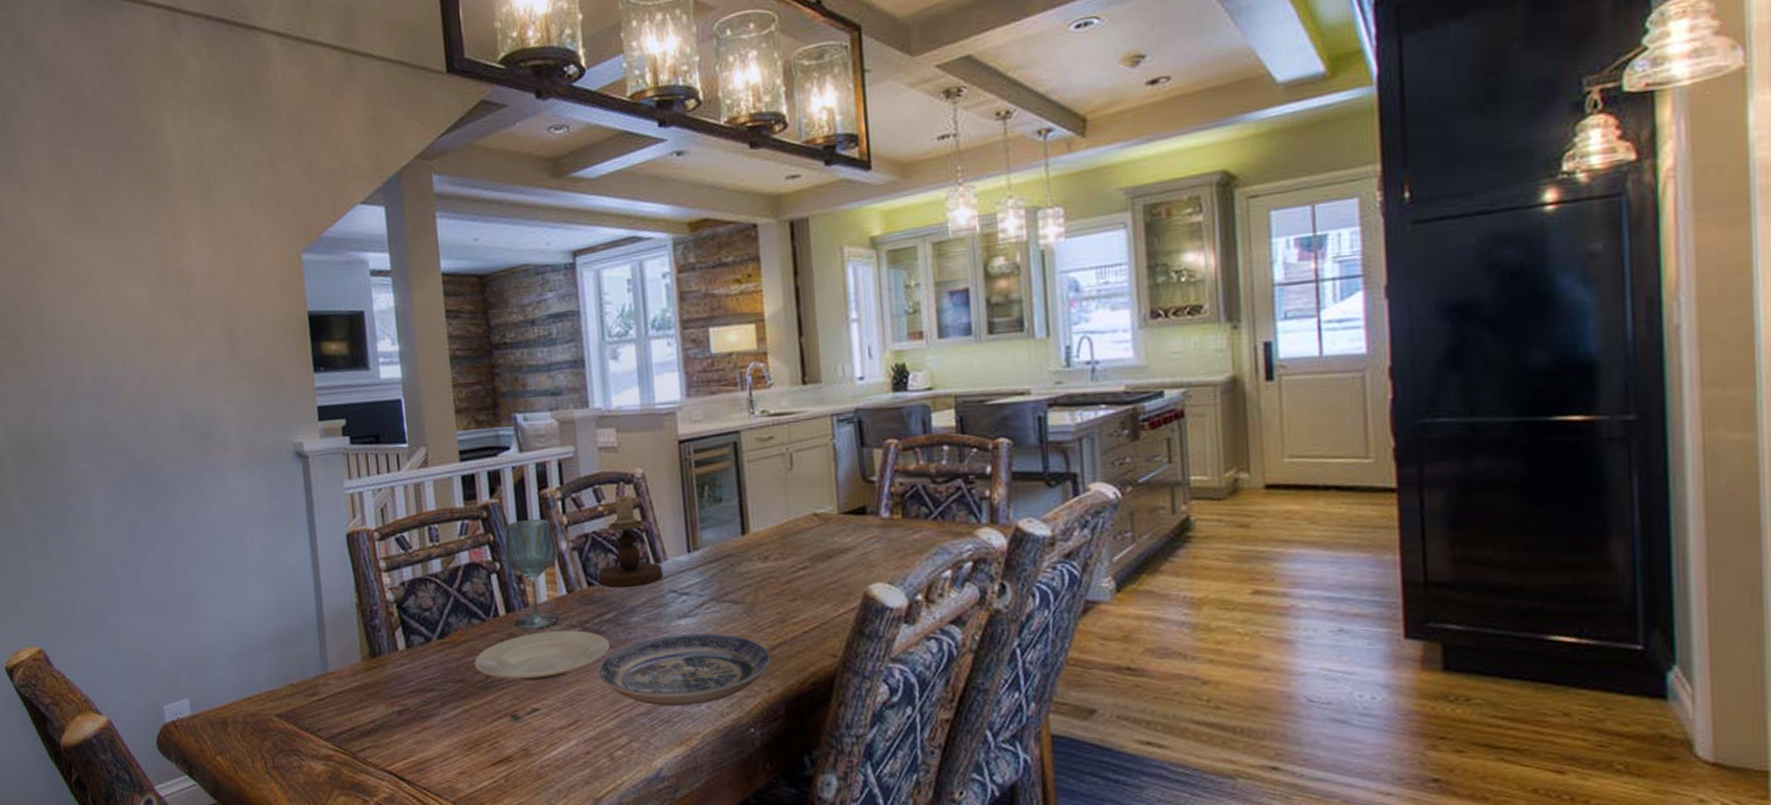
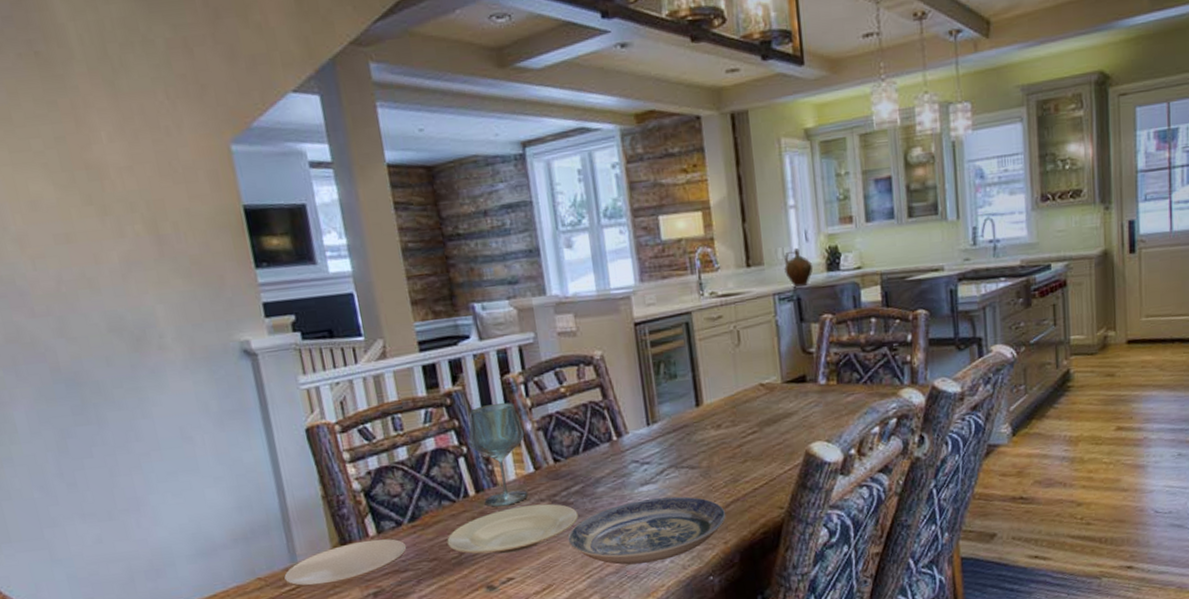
plate: none [315,654,434,699] -> present [284,538,407,588]
candlestick: present [598,495,663,589] -> none [563,376,625,463]
ceramic jug: none [844,364,877,409] -> present [784,247,814,288]

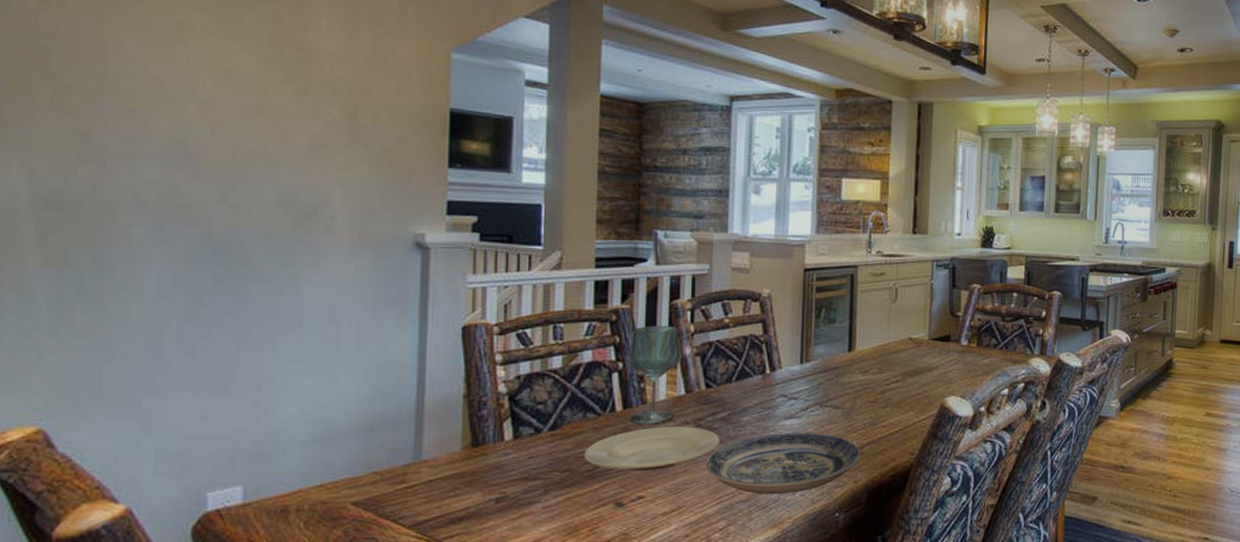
plate: present [284,538,407,588] -> none [403,444,541,486]
ceramic jug: present [784,247,814,288] -> none [945,223,970,258]

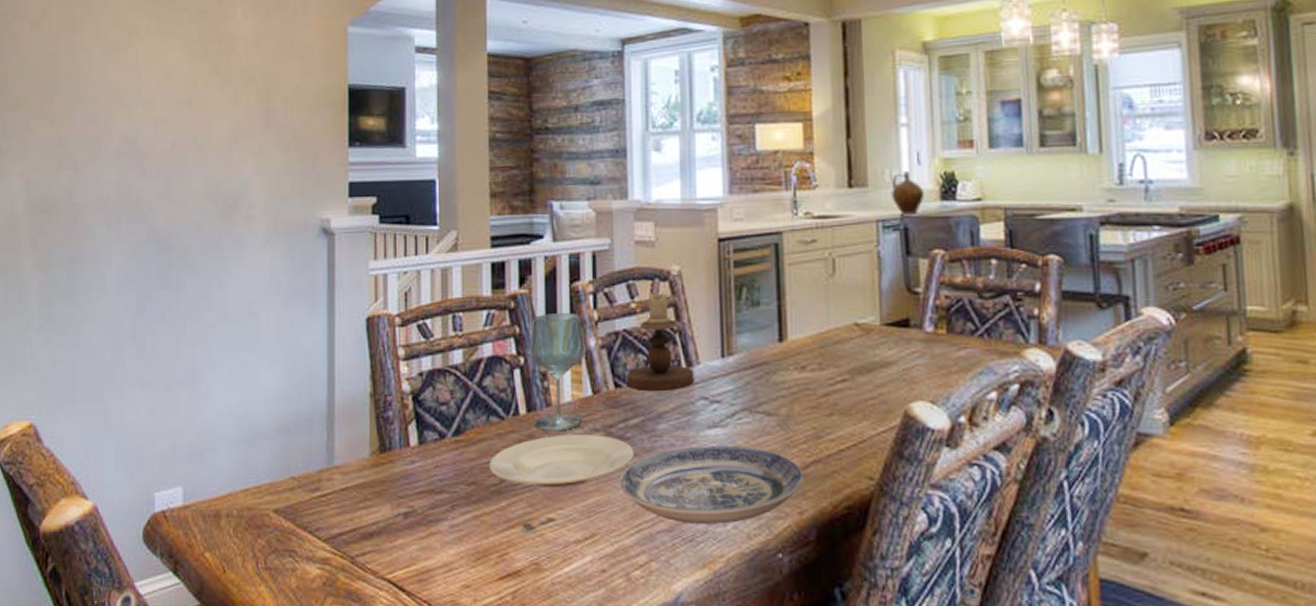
candlestick: none [716,311,776,391] -> present [626,293,694,392]
ceramic jug: none [945,223,970,258] -> present [891,170,925,216]

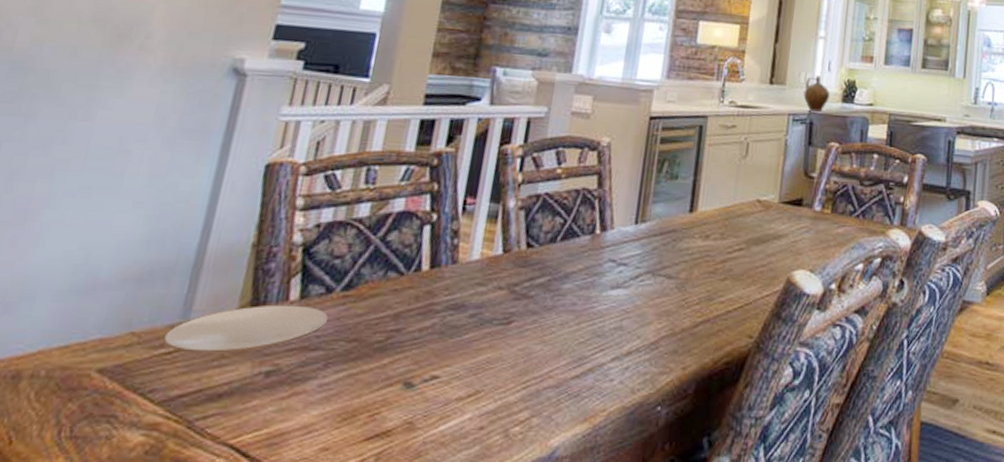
plate: none [318,450,446,496] -> present [164,304,329,354]
plate: present [489,434,634,489] -> none [376,292,535,346]
wine glass: present [527,313,587,431] -> none [435,173,506,288]
plate: present [620,446,804,524] -> none [514,305,693,380]
candlestick: present [626,293,694,392] -> none [538,161,607,254]

